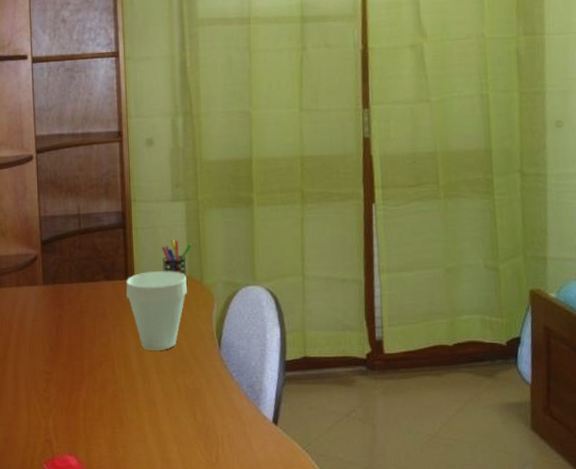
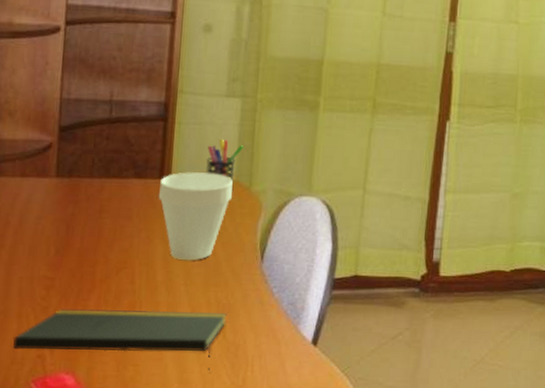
notepad: none [25,396,196,452] -> present [12,309,227,373]

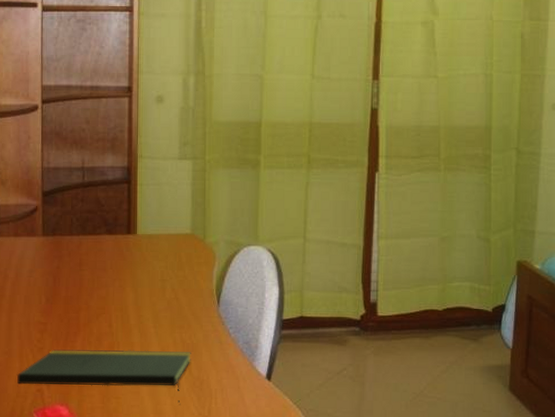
cup: present [158,172,233,260] -> none [127,227,189,305]
pen holder: present [206,138,244,192] -> none [166,196,197,244]

